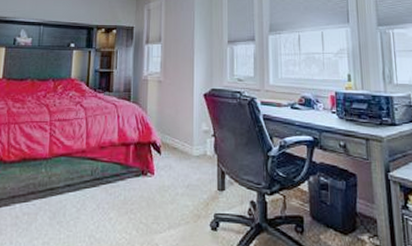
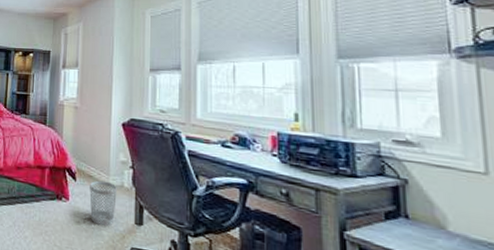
wastebasket: none [174,151,200,195] -> present [89,180,117,226]

